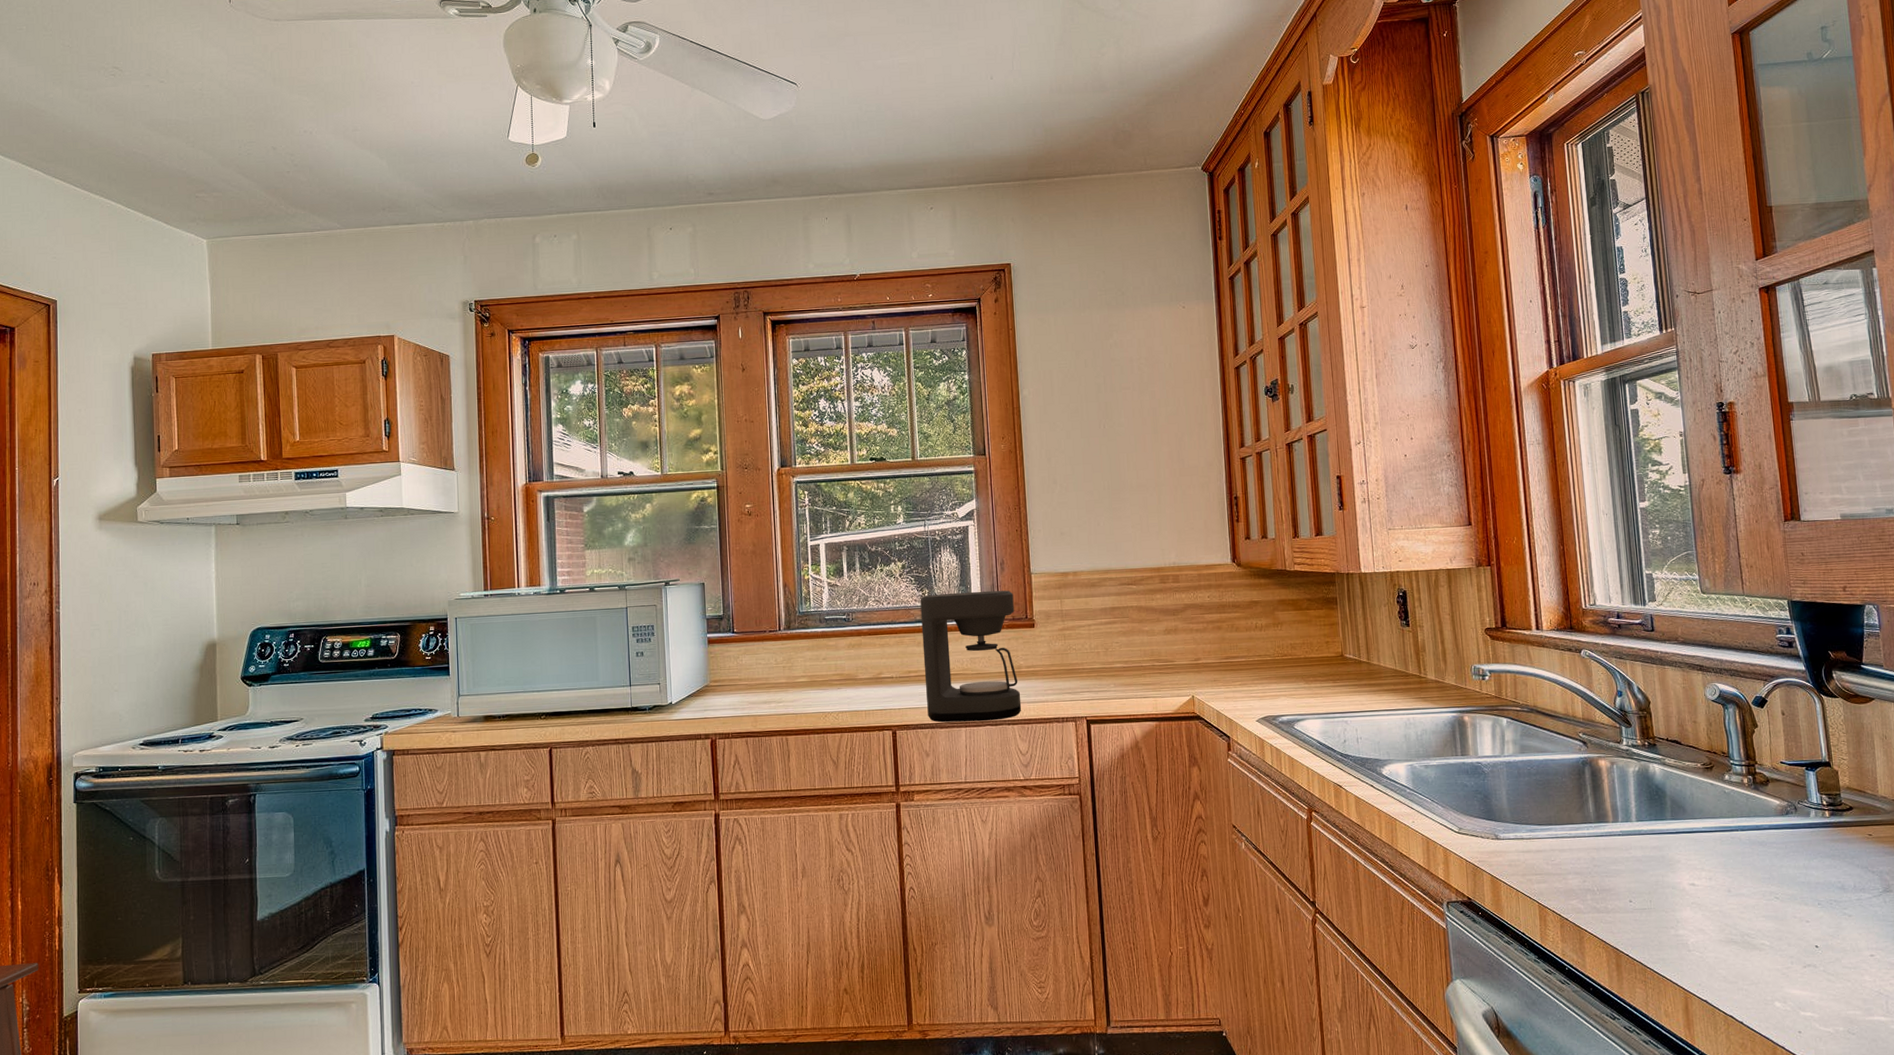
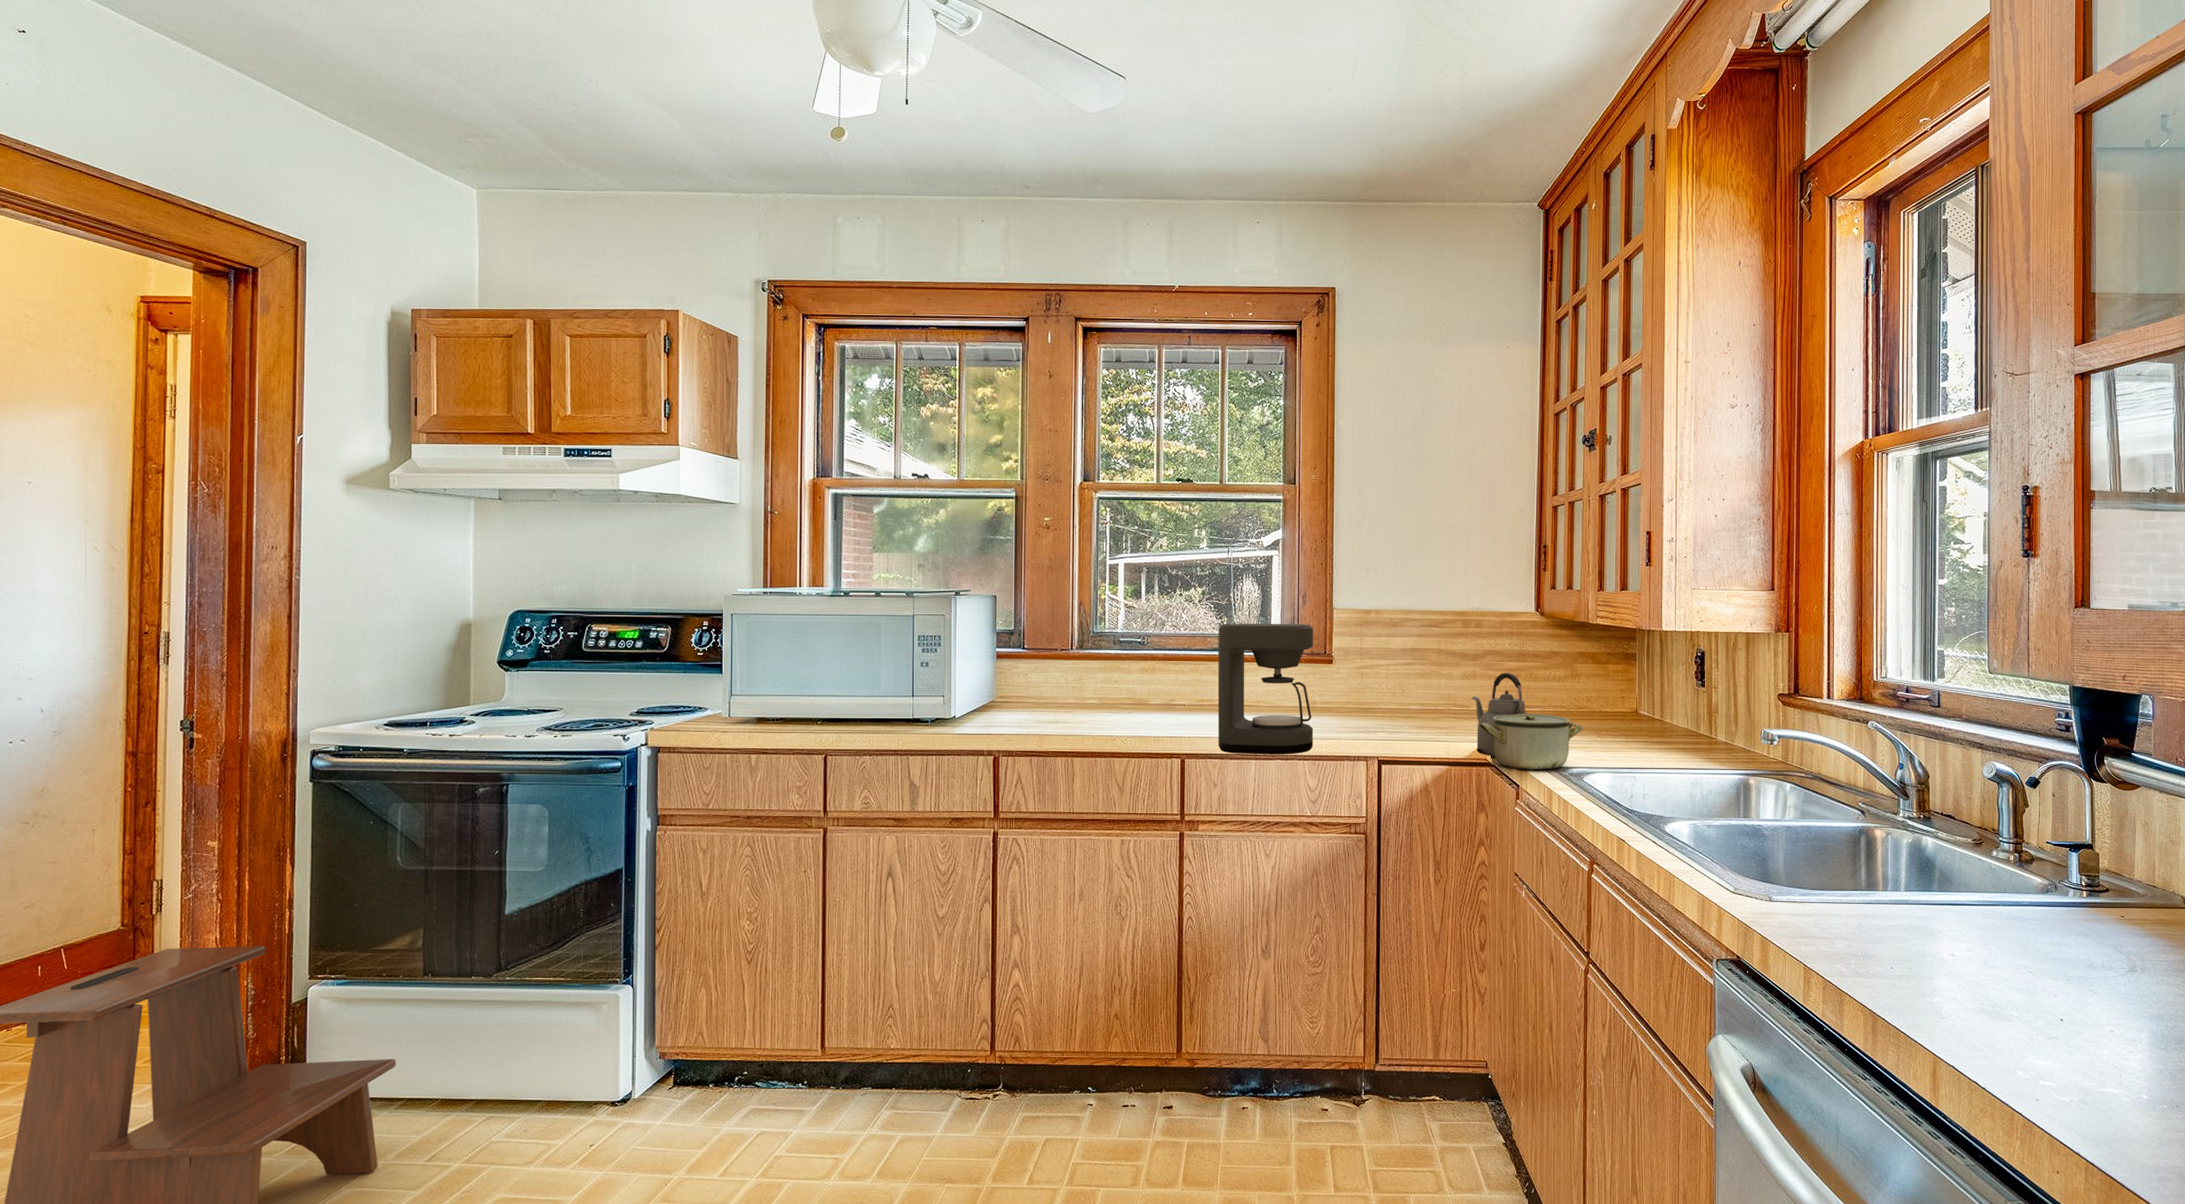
kettle: none [1174,624,1233,710] -> present [1470,672,1528,756]
cooking pot: none [1186,663,1290,721] -> present [1480,714,1583,770]

